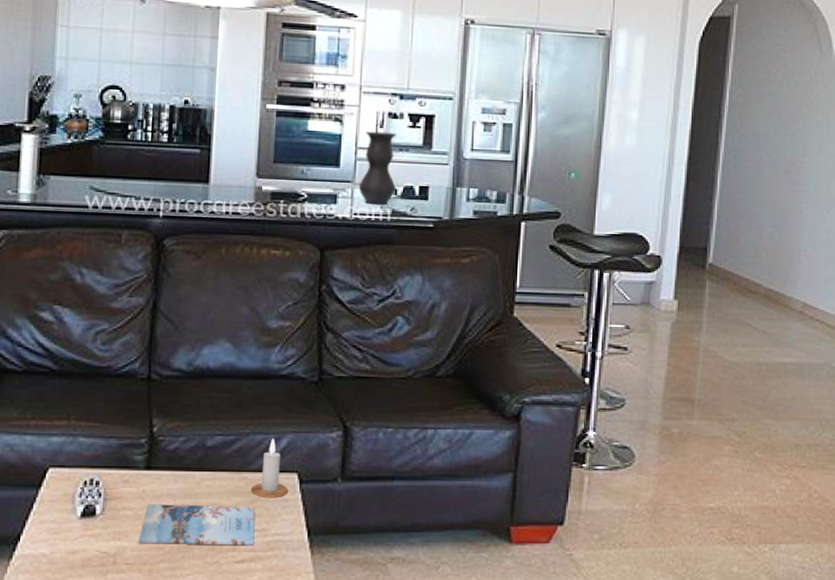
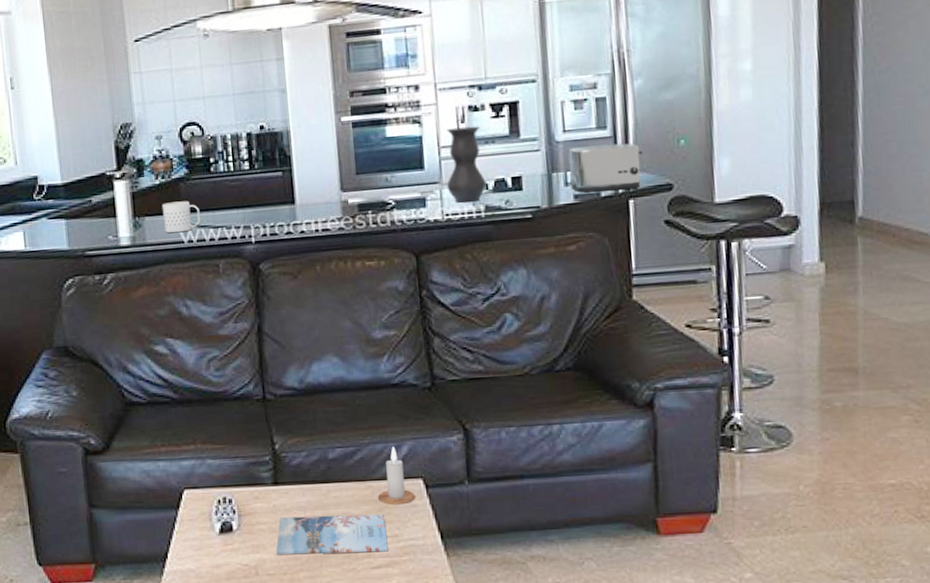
mug: none [69,164,110,197] -> present [161,201,201,233]
toaster: none [471,166,538,213] -> present [568,143,643,193]

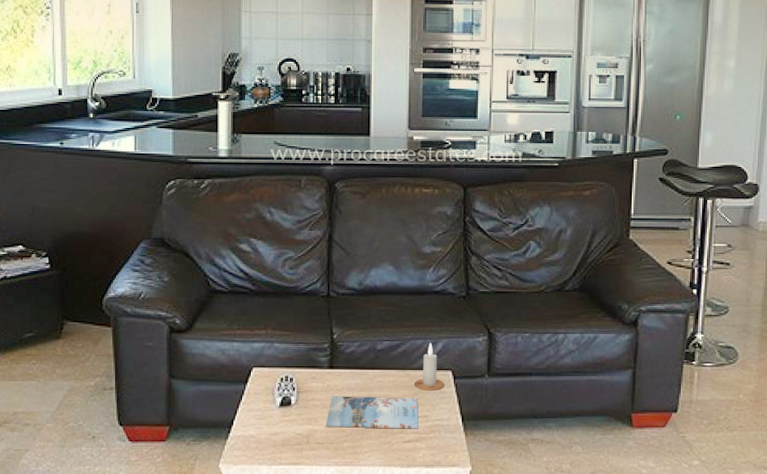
mug: present [161,201,201,233] -> none [257,124,290,150]
vase: present [446,126,487,204] -> none [494,87,525,149]
toaster: present [568,143,643,193] -> none [590,113,648,151]

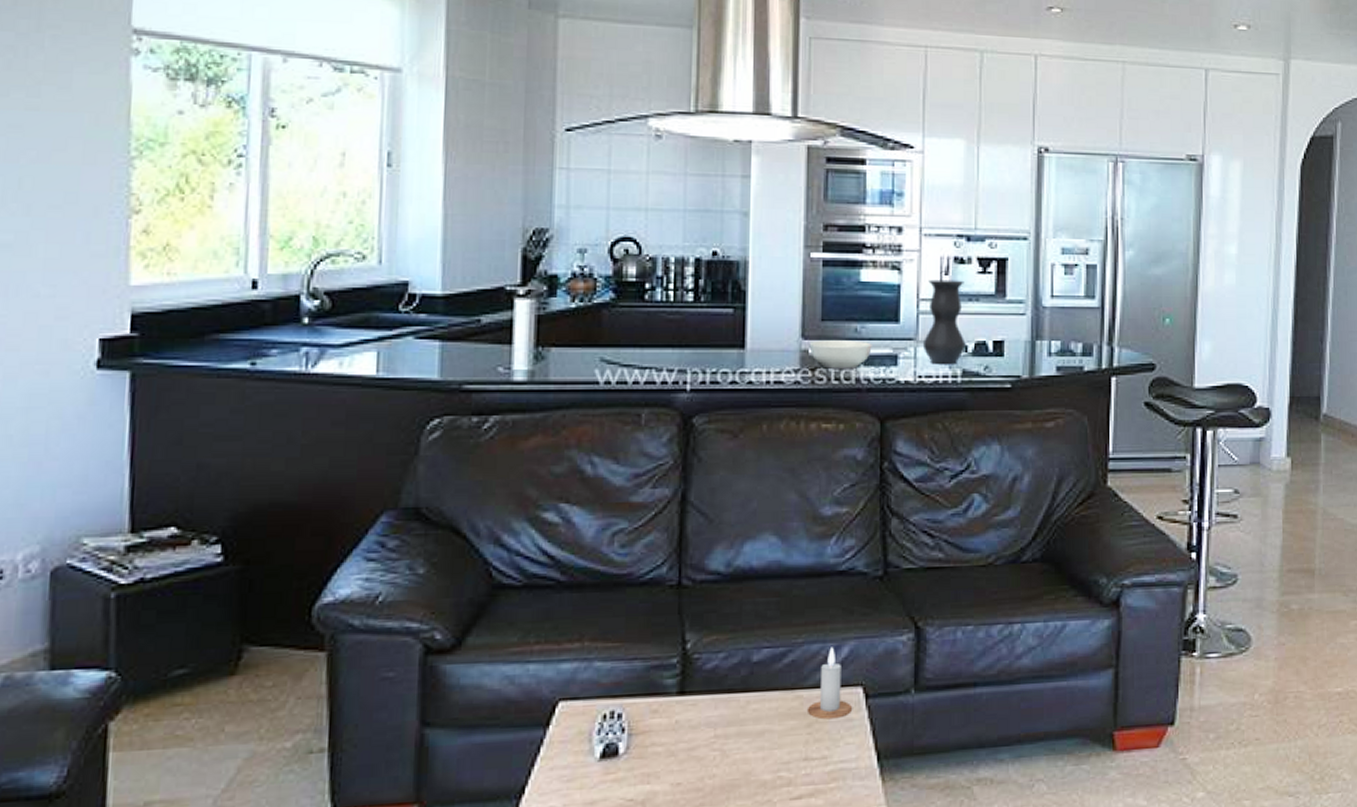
magazine: present [326,396,419,429] -> none [672,730,814,786]
bowl: none [414,130,458,151] -> present [809,340,872,369]
vase: none [494,87,525,149] -> present [922,279,966,365]

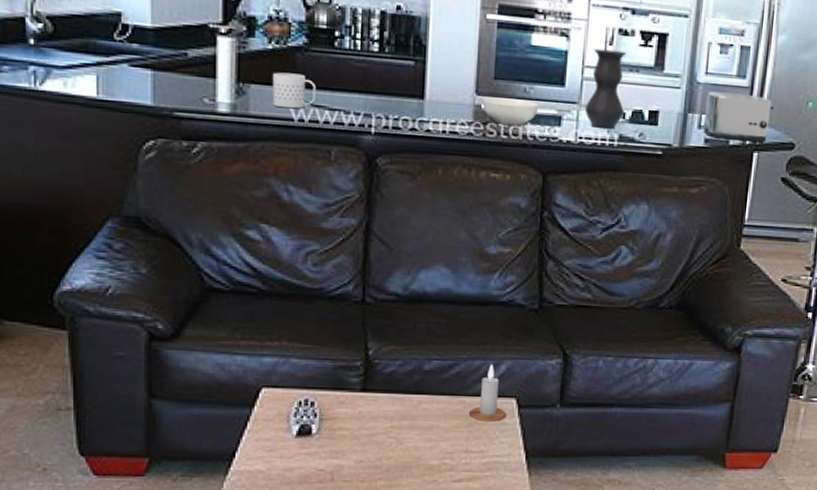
mug: none [575,332,625,371] -> present [272,72,317,109]
toaster: none [1054,315,1129,367] -> present [703,91,774,143]

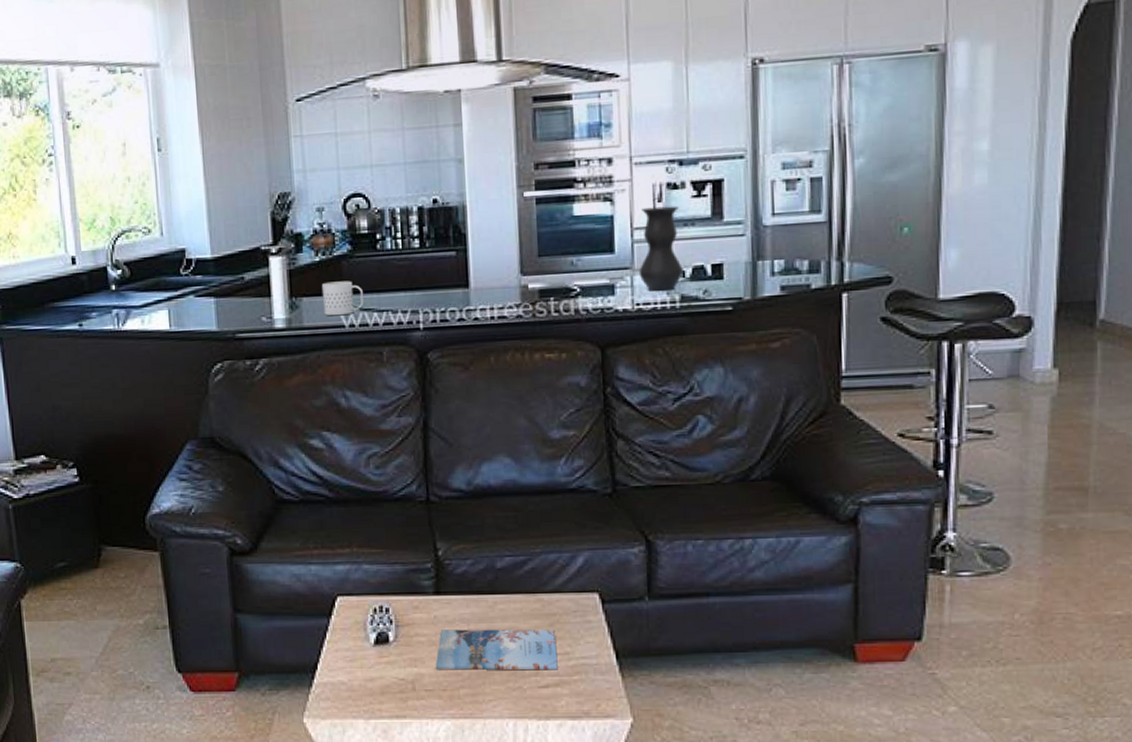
magazine: none [355,425,473,466] -> present [435,629,558,671]
candle: present [468,364,507,422] -> none [548,557,591,621]
bowl: present [482,97,539,126] -> none [528,273,589,302]
toaster: present [703,91,774,143] -> none [777,229,861,284]

